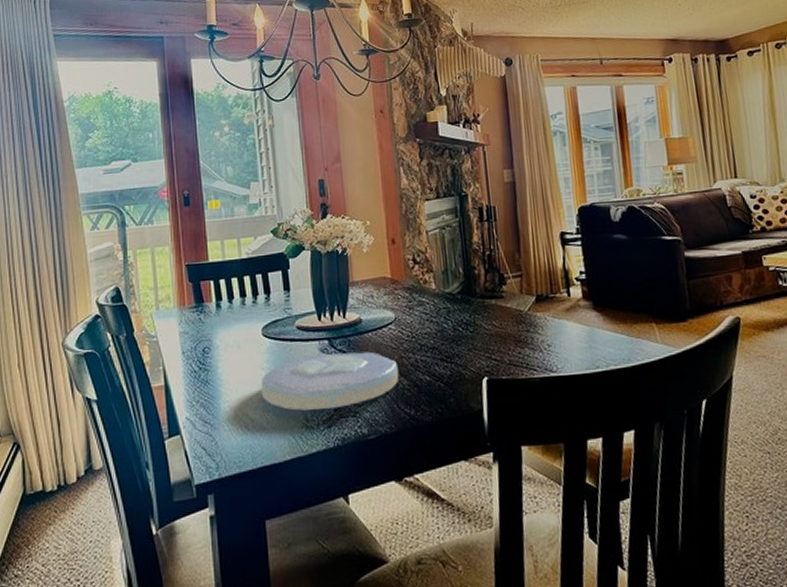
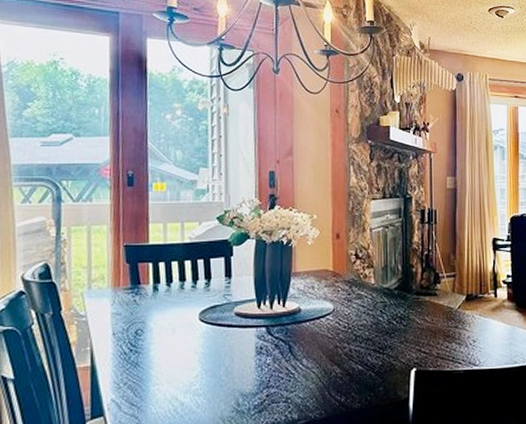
plate: present [260,351,399,411] -> none [193,340,333,395]

